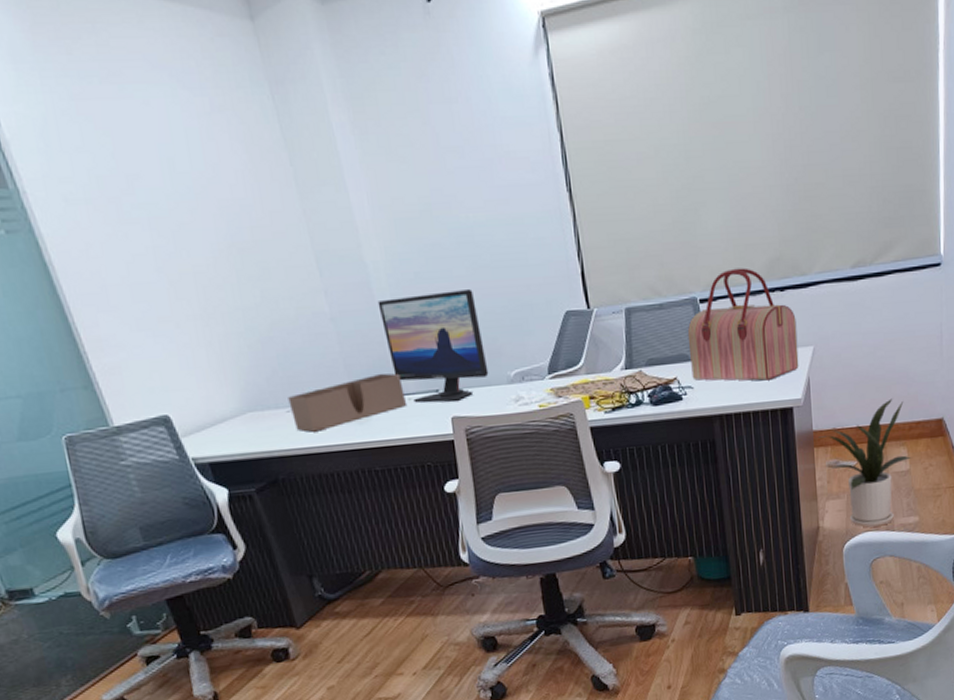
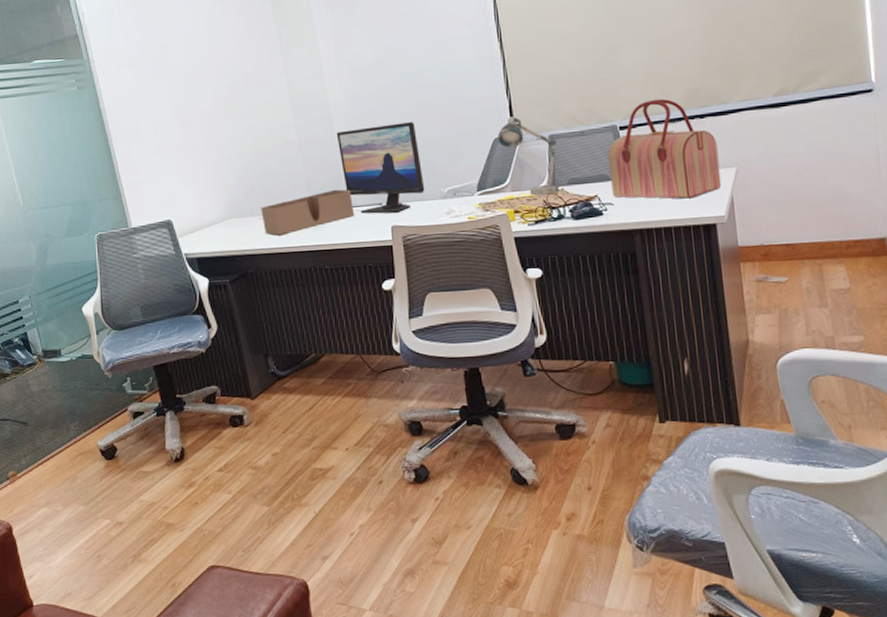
desk lamp: none [568,285,638,379] -> present [496,116,560,196]
house plant: present [817,398,912,528] -> none [744,217,852,344]

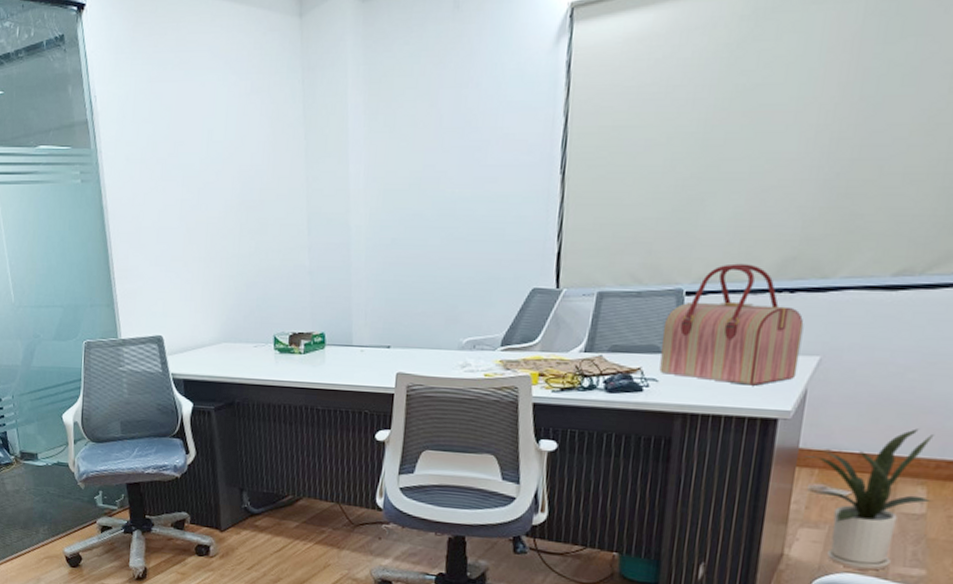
desk organizer: present [261,189,355,236] -> none [257,324,359,367]
computer monitor: present [336,122,425,214] -> none [352,258,444,360]
desk lamp: present [496,116,560,196] -> none [535,265,606,361]
house plant: none [744,217,852,344] -> present [803,428,935,571]

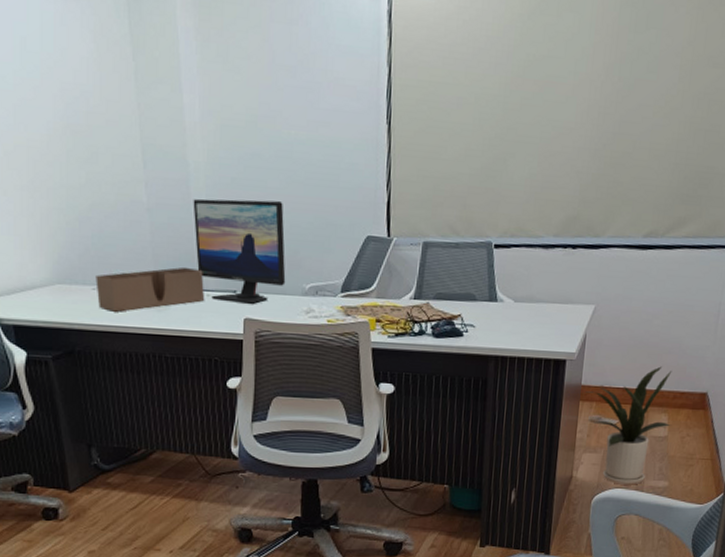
desk organizer: none [257,324,359,367] -> present [95,266,205,312]
computer monitor: none [352,258,444,360] -> present [193,198,286,305]
handbag: present [659,263,804,386] -> none [476,220,583,331]

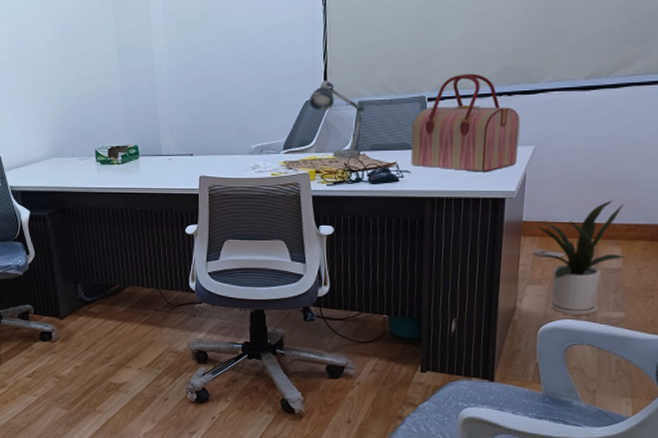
desk organizer: present [95,266,205,312] -> none [81,137,168,177]
computer monitor: present [193,198,286,305] -> none [157,79,235,165]
desk lamp: none [369,214,430,307] -> present [308,80,365,158]
handbag: none [476,220,583,331] -> present [411,73,521,172]

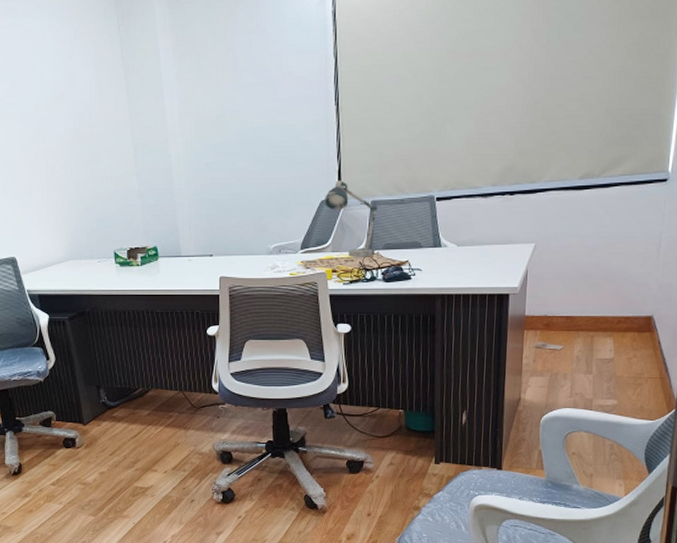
handbag: present [411,73,521,172] -> none [422,173,522,269]
house plant: present [526,200,626,316] -> none [529,294,617,404]

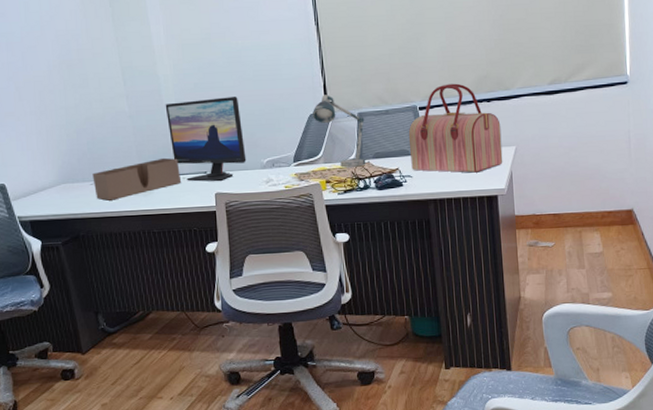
desk organizer: none [100,238,187,279] -> present [92,157,182,201]
computer monitor: none [175,179,253,266] -> present [165,97,247,182]
handbag: none [422,173,522,269] -> present [408,83,503,173]

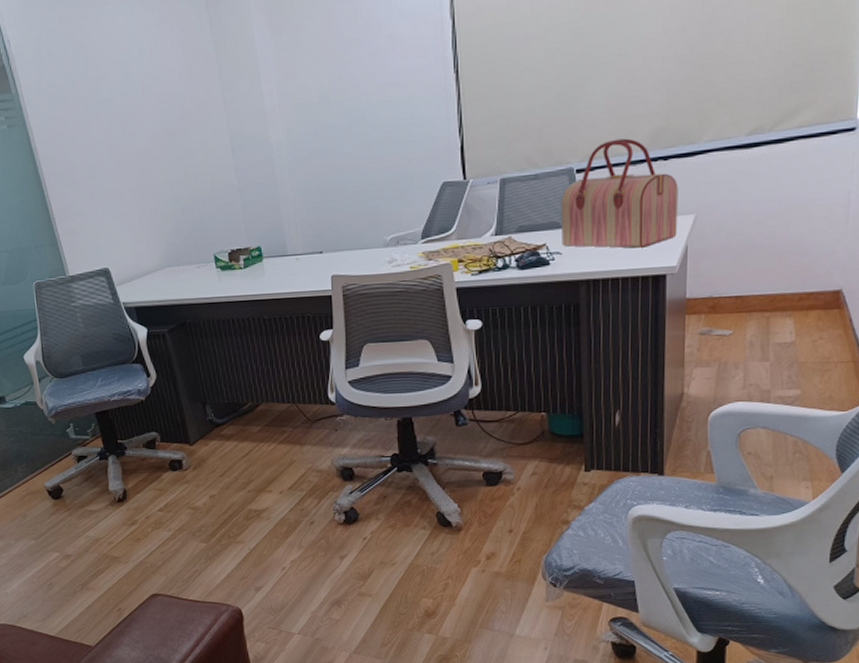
desk organizer: present [92,157,182,201] -> none [199,236,295,285]
computer monitor: present [165,97,247,182] -> none [277,164,367,263]
desk lamp: present [312,94,366,168] -> none [445,158,508,244]

